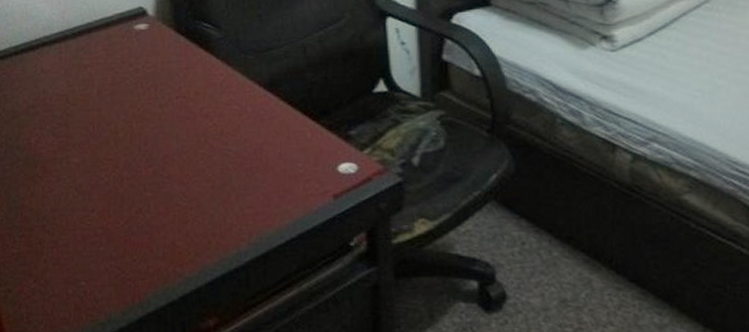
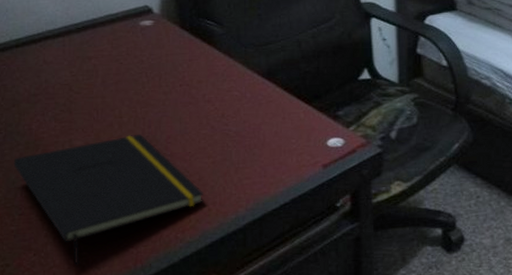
notepad: none [14,151,204,296] -> present [13,134,205,265]

